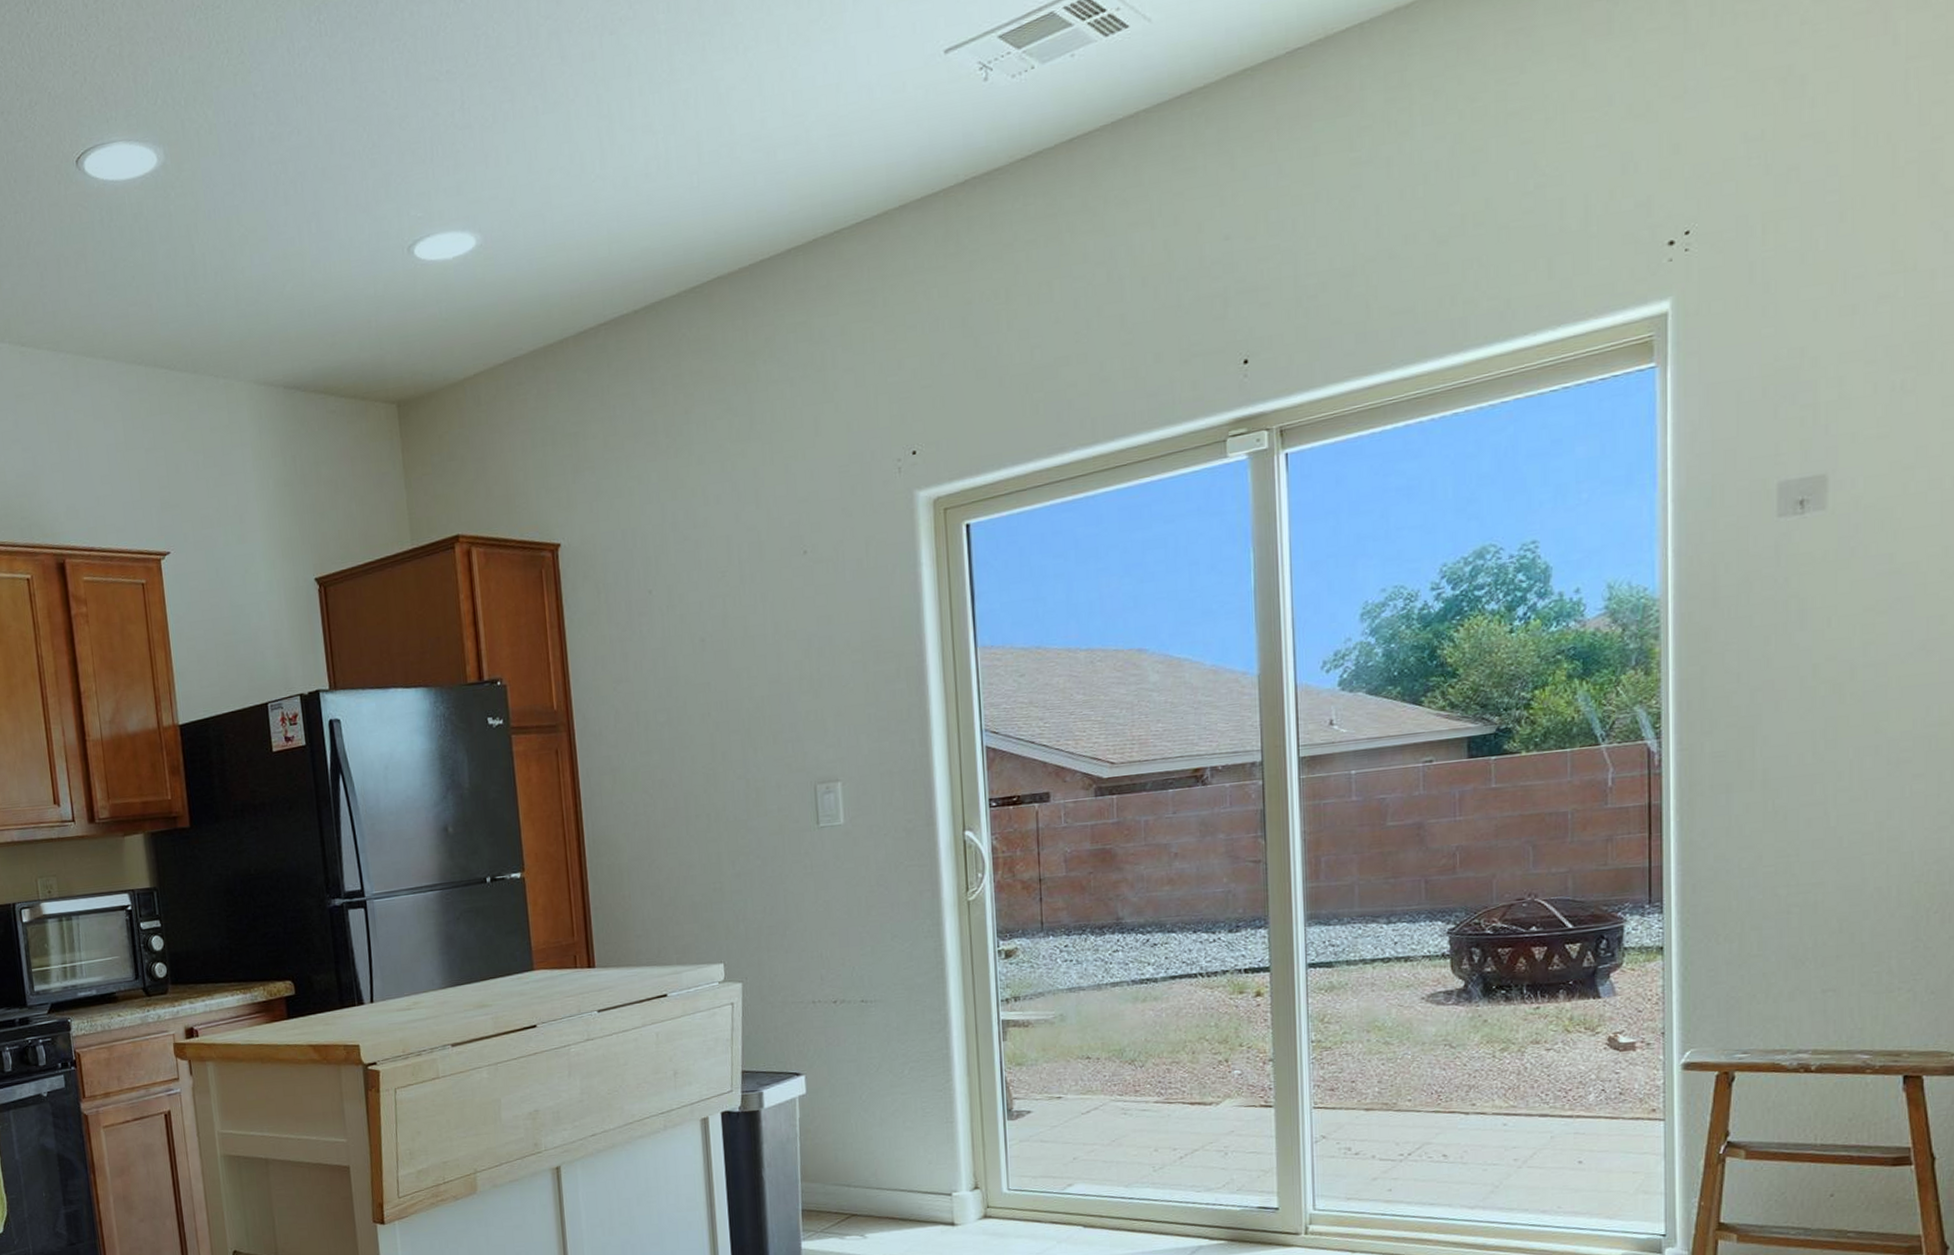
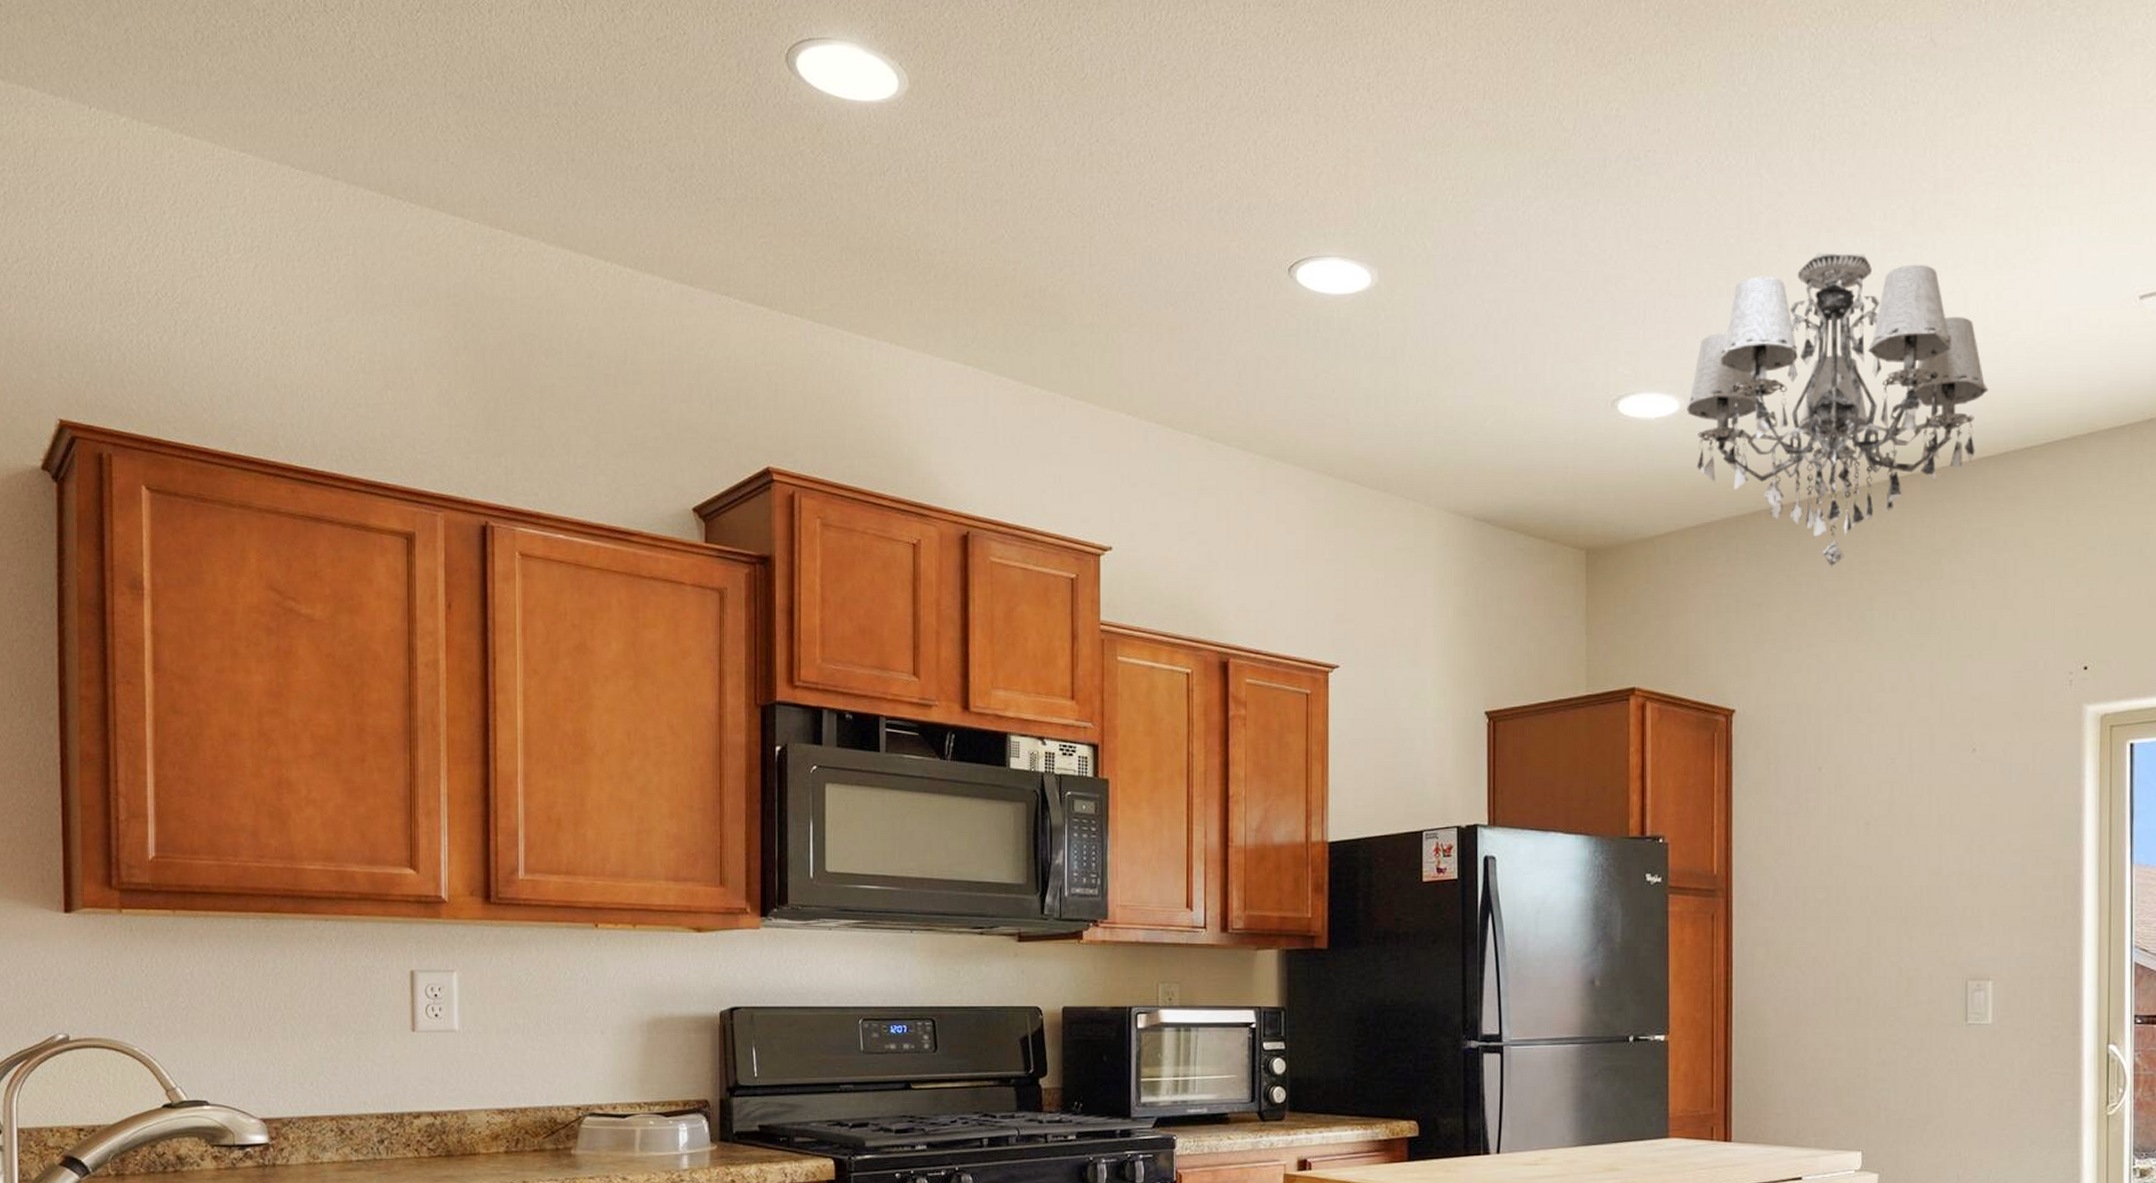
chandelier: none [483,52,792,385] -> present [1687,252,1989,567]

